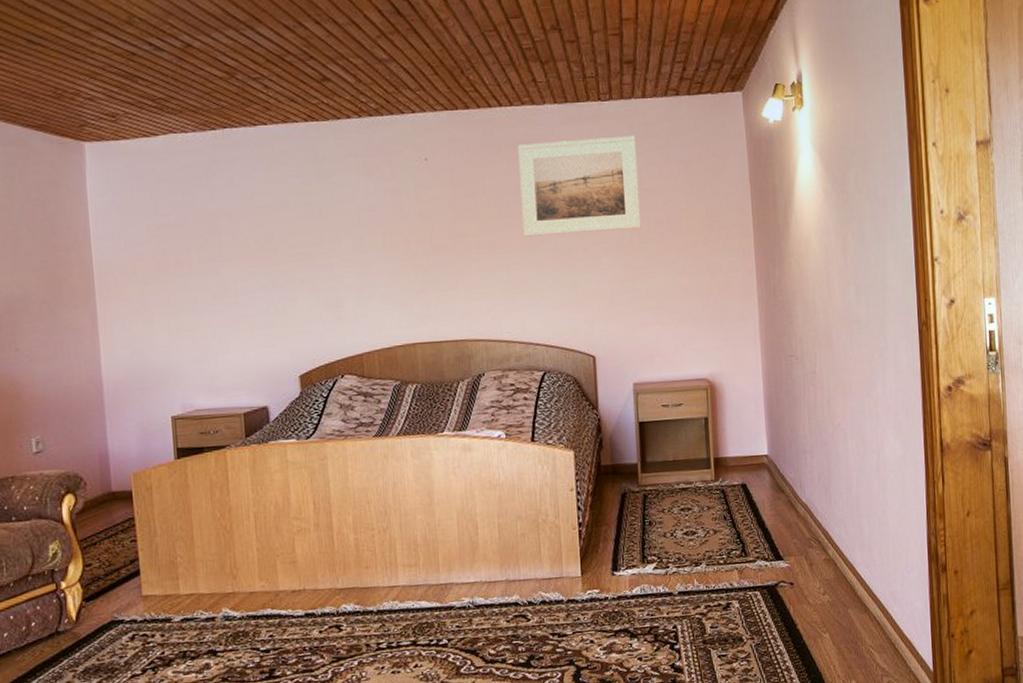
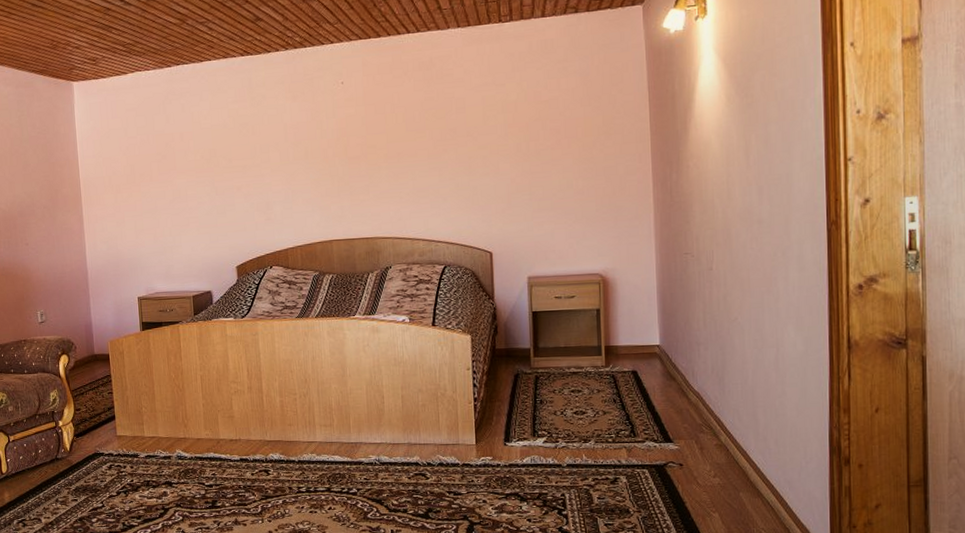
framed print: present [518,135,641,237] -> none [424,52,538,148]

